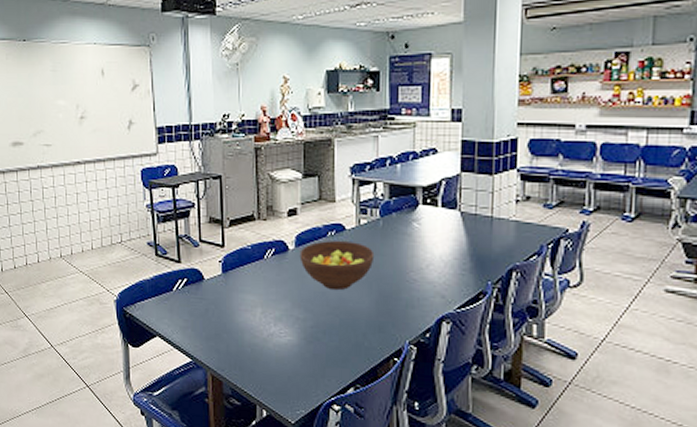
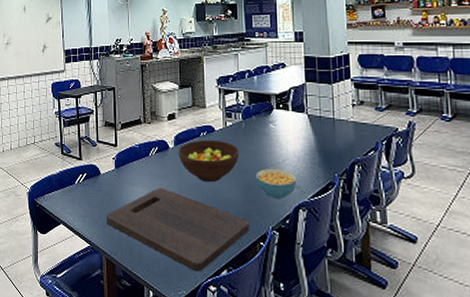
cutting board: none [212,296,383,389] -> present [106,188,250,272]
cereal bowl: none [393,274,441,310] -> present [256,168,296,200]

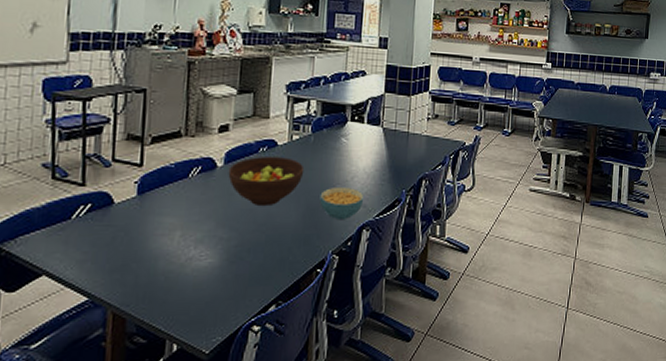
cutting board: present [106,188,250,272] -> none [117,217,308,312]

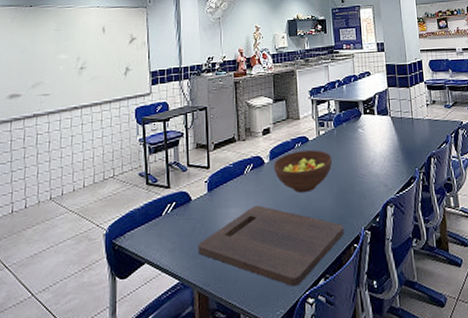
cutting board: none [117,217,308,312] -> present [198,205,345,287]
cereal bowl: present [319,186,363,221] -> none [348,170,384,200]

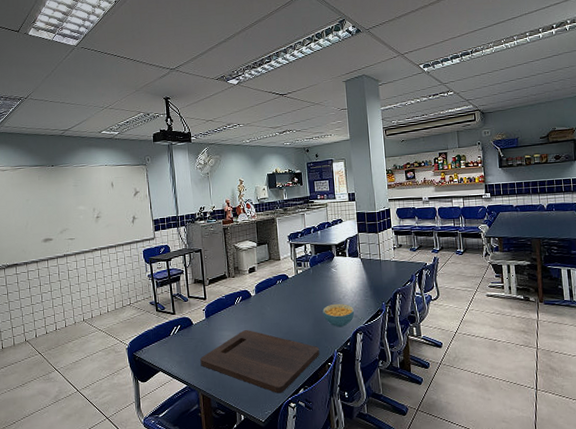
fruit bowl: present [273,150,333,193] -> none [259,286,309,321]
cereal bowl: none [348,170,384,200] -> present [322,303,354,328]

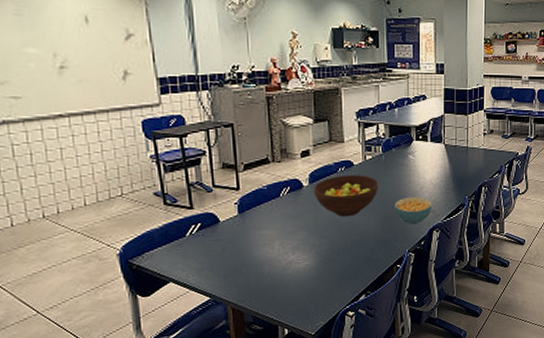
cutting board: present [200,330,320,394] -> none [230,228,388,302]
fruit bowl: none [259,286,309,321] -> present [313,175,379,217]

